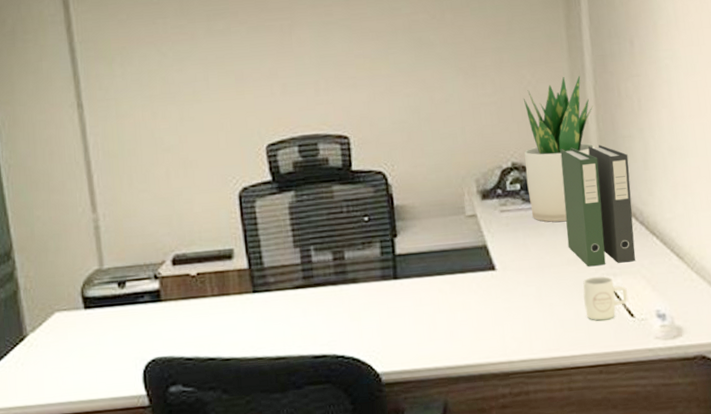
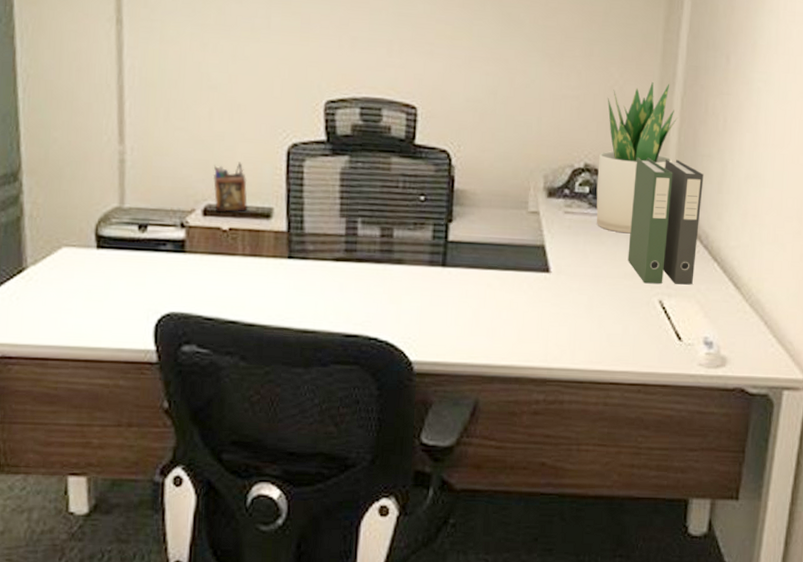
desk organizer: none [176,212,210,260] -> present [212,162,247,212]
mug: present [583,276,628,321] -> none [634,294,679,340]

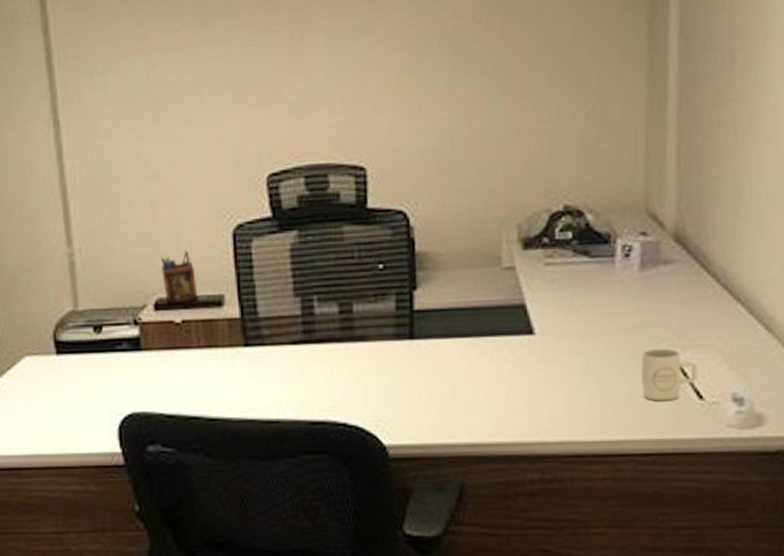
planter: present [596,82,678,234] -> none [580,99,675,281]
binder: present [627,158,704,285] -> none [626,186,715,336]
mug: none [634,294,679,340] -> present [641,348,697,401]

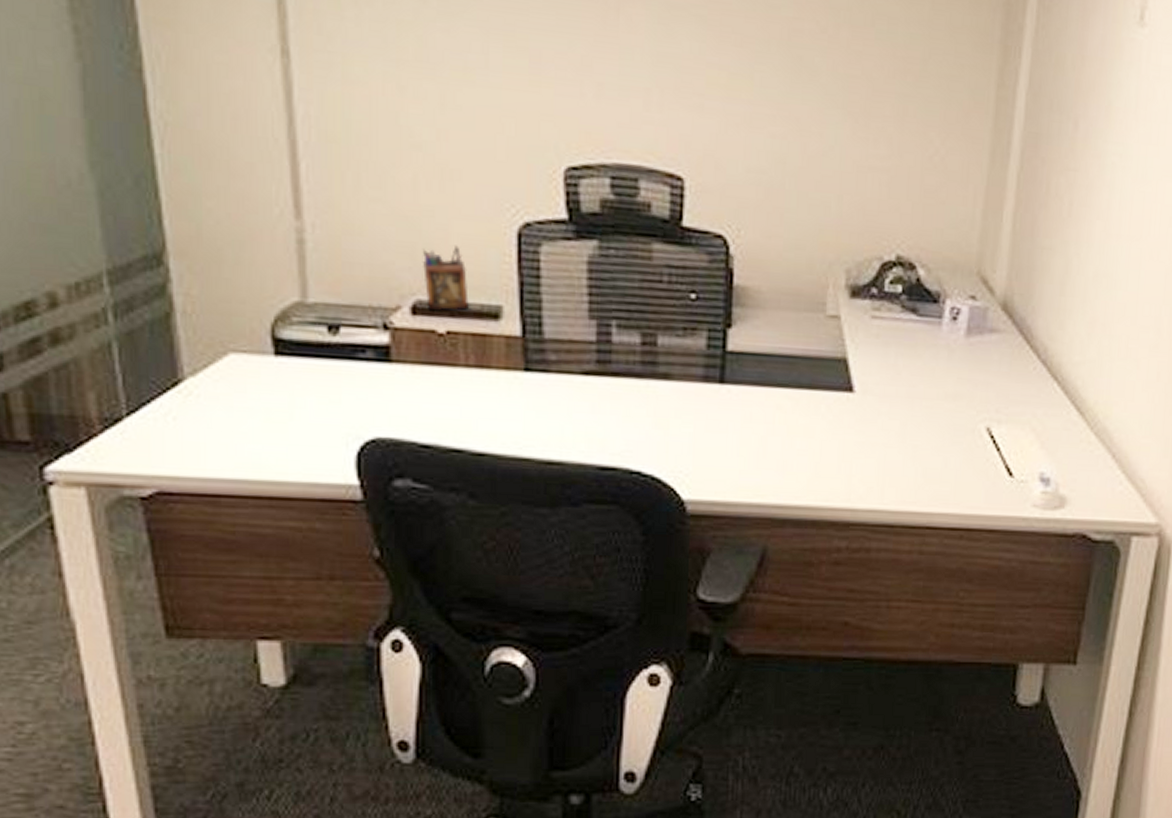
mug: present [641,348,697,401] -> none [956,419,1011,476]

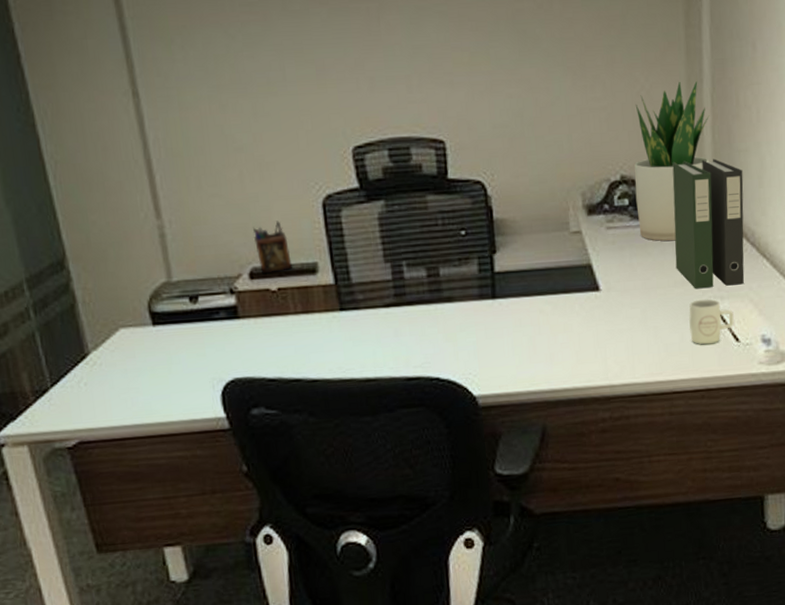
planter: none [910,153,1013,345] -> present [634,81,710,242]
binder: none [949,249,1043,409] -> present [672,158,745,289]
mug: none [956,419,1011,476] -> present [689,299,734,345]

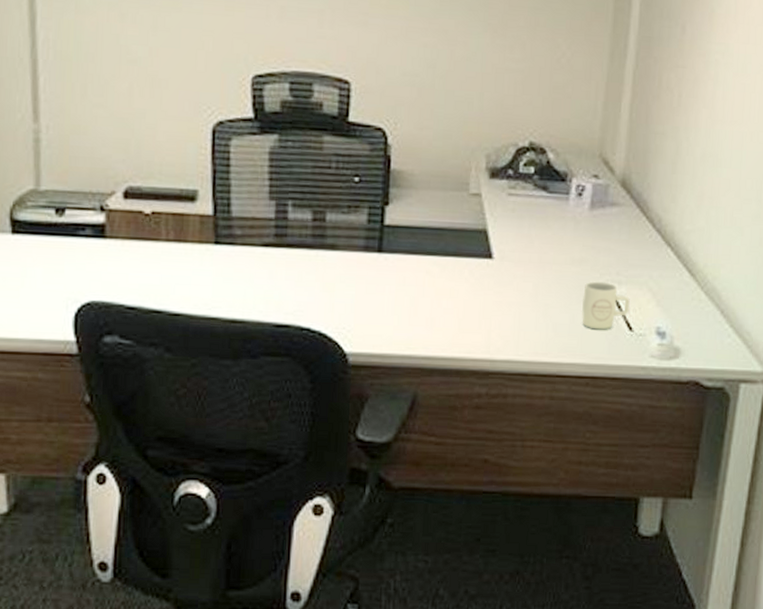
desk organizer: present [253,220,292,274] -> none [133,141,171,195]
planter: present [634,81,710,242] -> none [542,54,630,217]
binder: present [672,158,745,289] -> none [575,136,657,272]

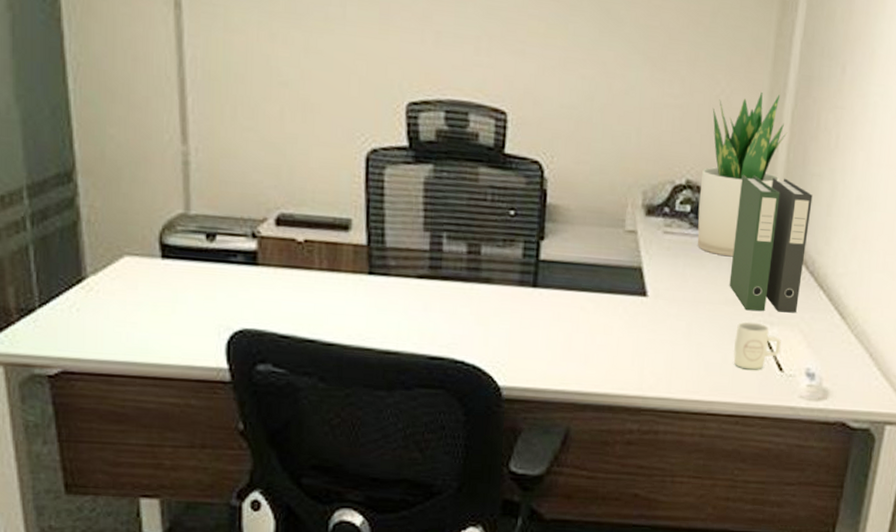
planter: none [542,54,630,217] -> present [697,92,788,257]
binder: none [575,136,657,272] -> present [729,175,813,313]

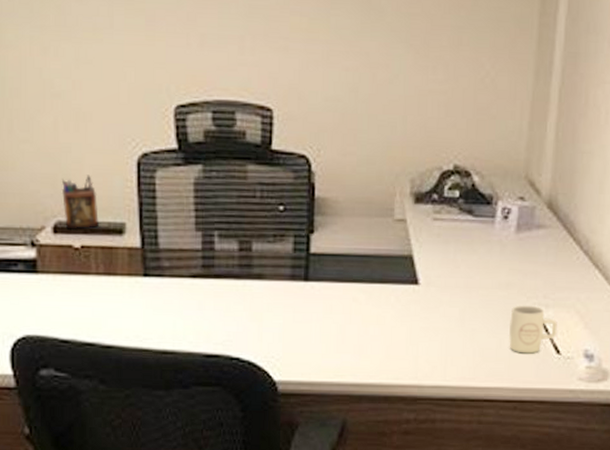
desk organizer: none [285,167,324,222] -> present [61,174,99,229]
planter: present [697,92,788,257] -> none [467,73,556,240]
binder: present [729,175,813,313] -> none [501,157,584,294]

